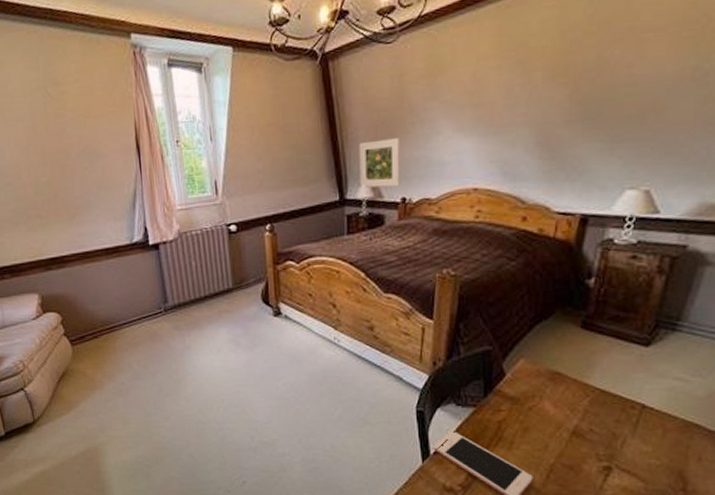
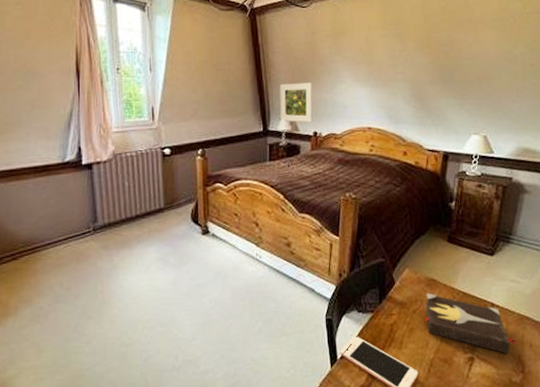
hardback book: none [544,388,680,467] -> present [424,293,518,354]

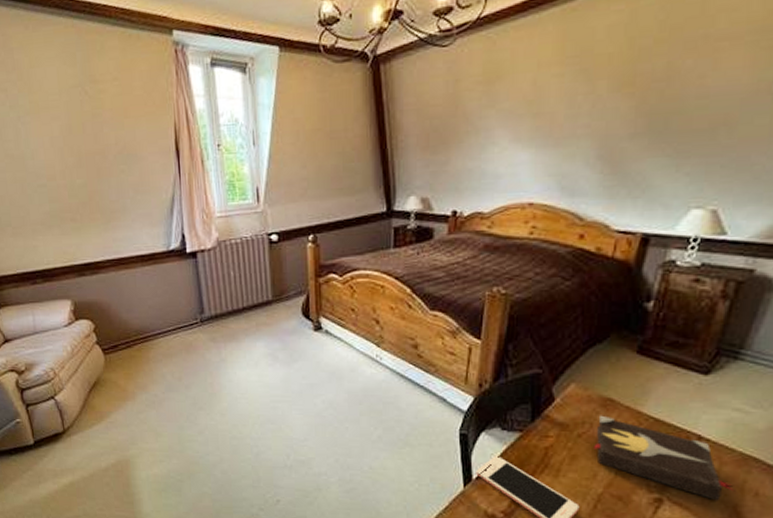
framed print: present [279,83,313,123] -> none [409,147,454,200]

